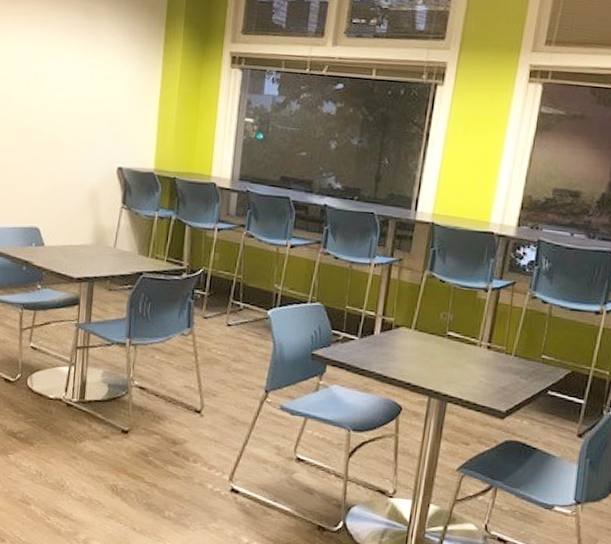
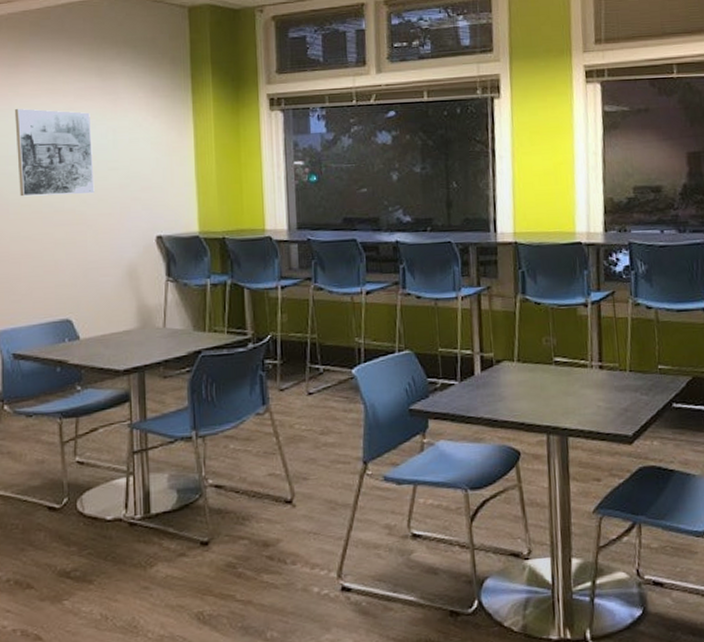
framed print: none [8,36,75,122] -> present [15,109,95,197]

